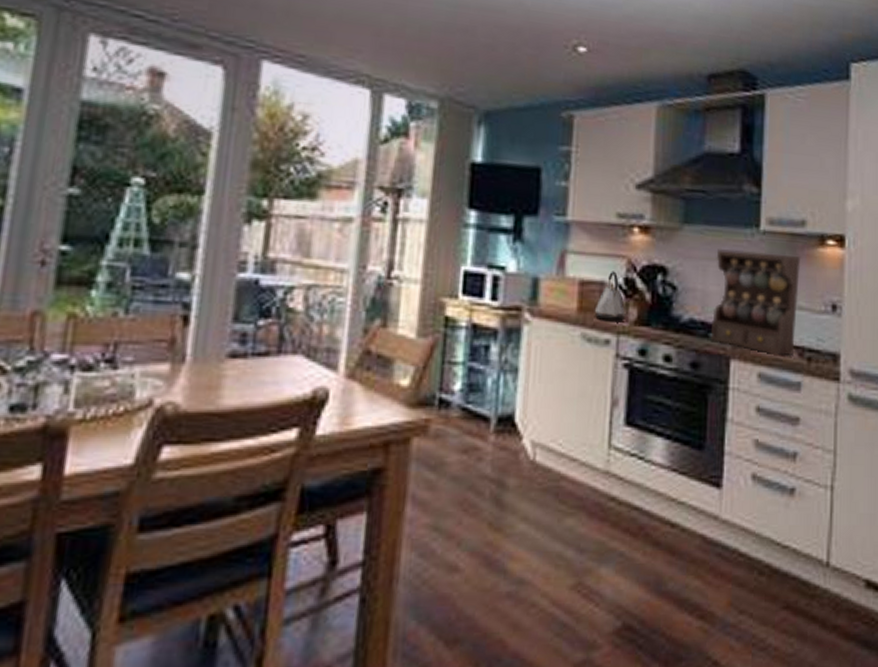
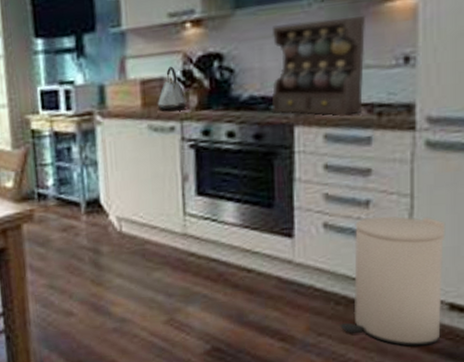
pedal bin: none [762,472,864,631] -> present [340,216,446,346]

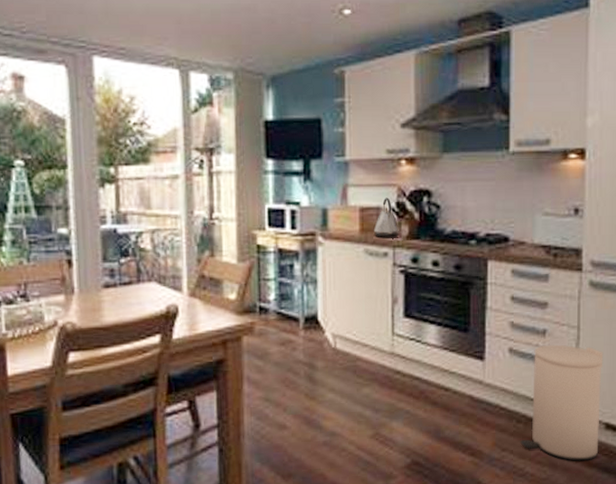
spice rack: present [271,15,366,116] -> none [470,170,547,255]

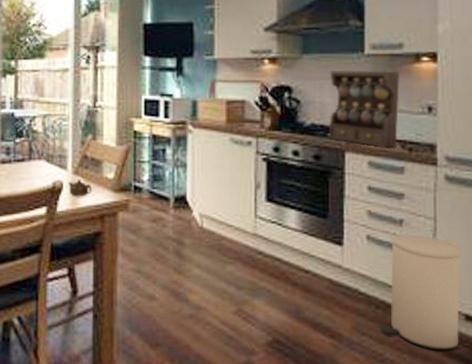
teapot: none [184,301,212,322] -> present [68,178,92,197]
kettle: present [373,197,400,240] -> none [238,92,263,130]
spice rack: none [470,170,547,255] -> present [328,71,400,148]

